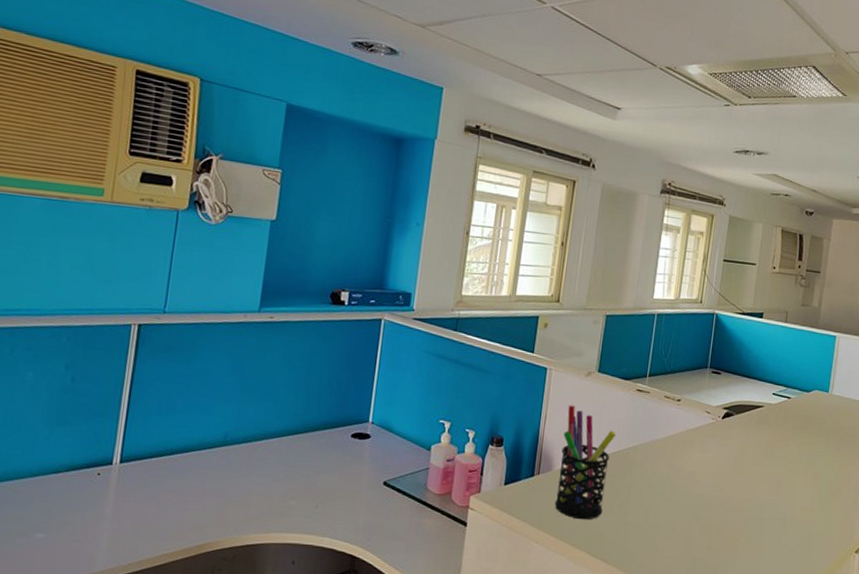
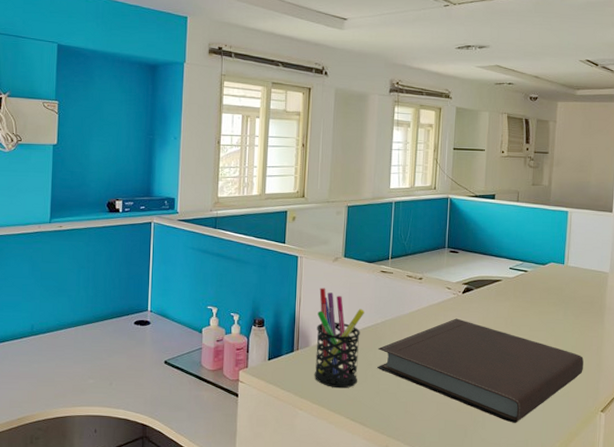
notebook: none [625,446,842,563] -> present [377,318,584,423]

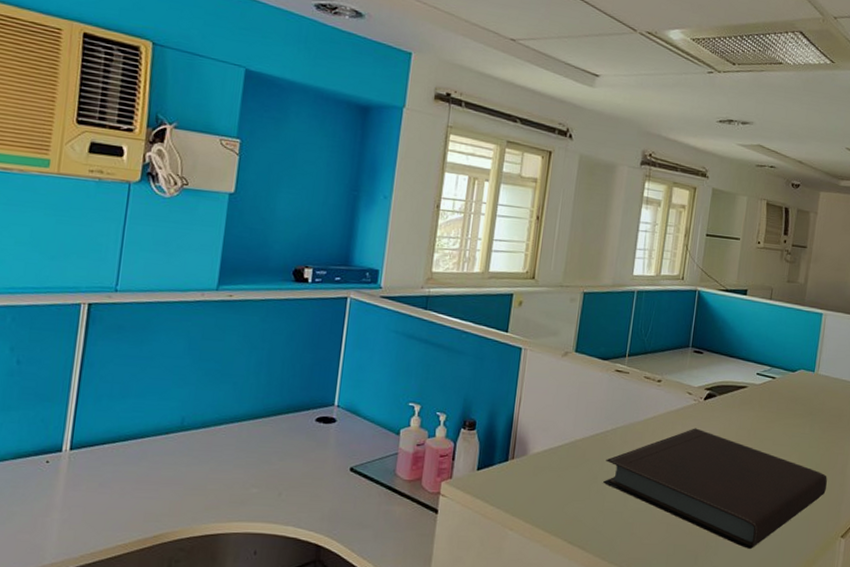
pen holder: present [314,288,364,389] -> none [529,386,594,506]

